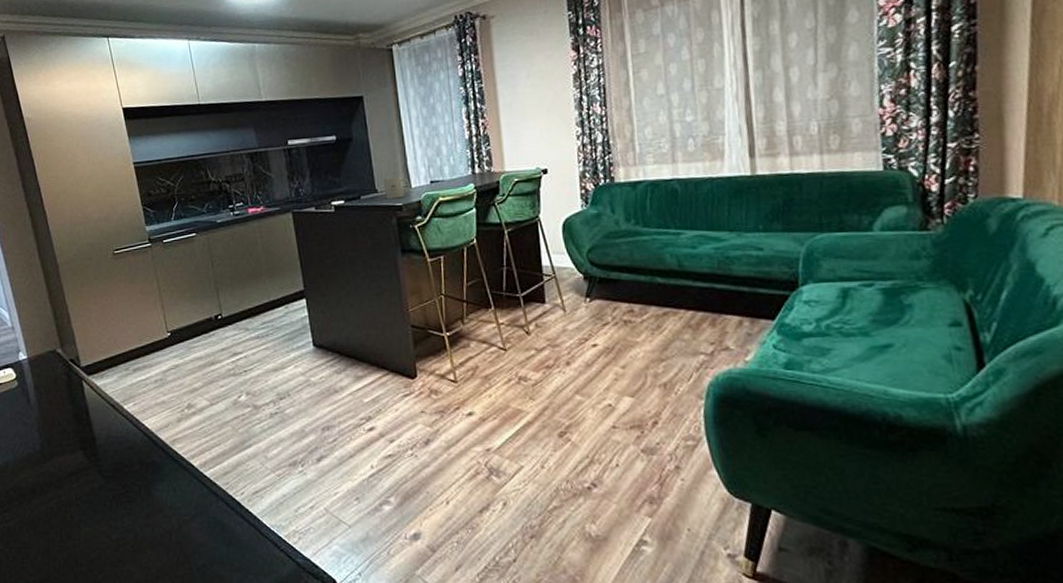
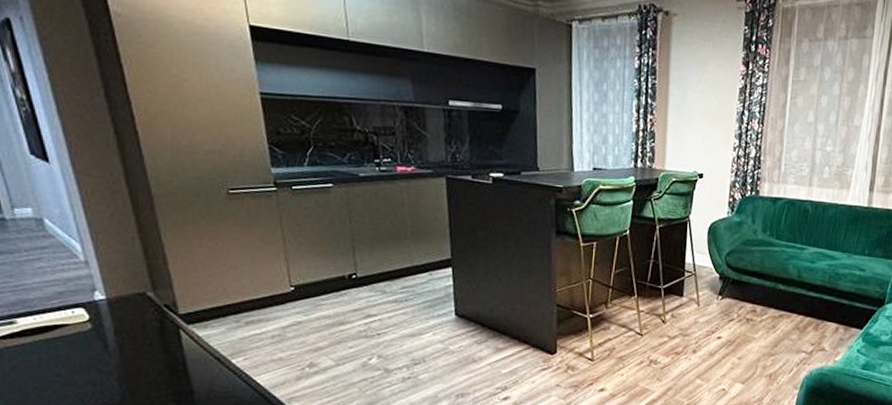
mug: present [383,177,411,199] -> none [546,157,573,180]

